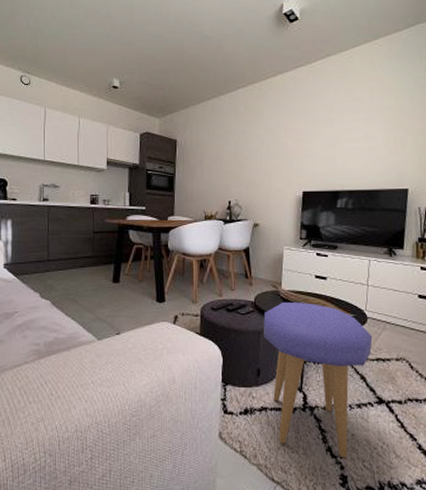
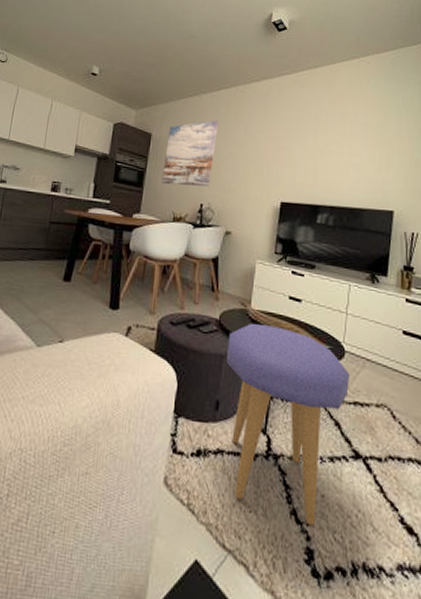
wall art: none [190,120,239,187] -> present [161,120,219,187]

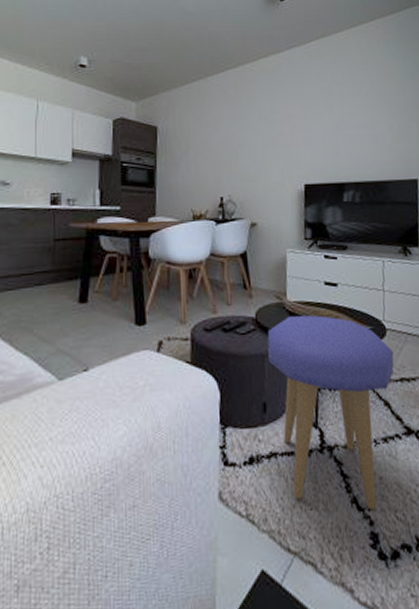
wall art: present [161,120,219,187] -> none [174,105,230,181]

